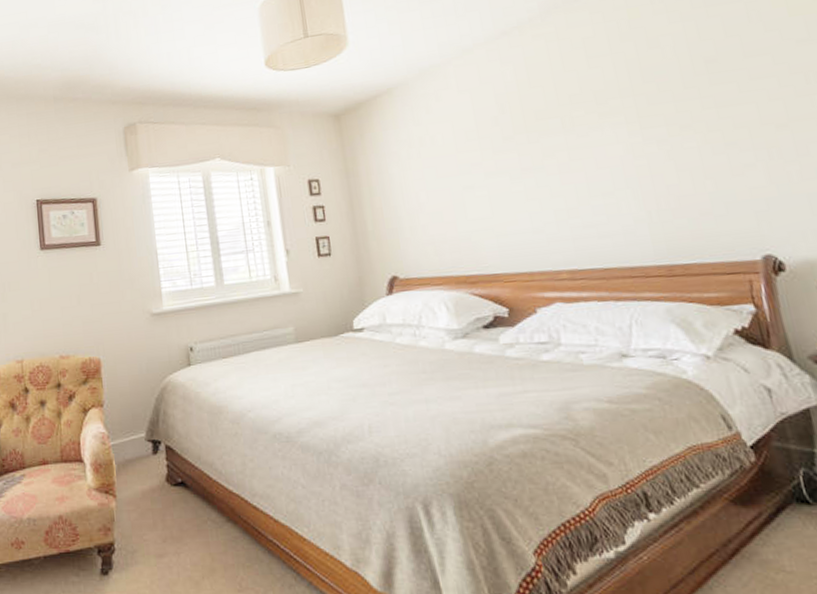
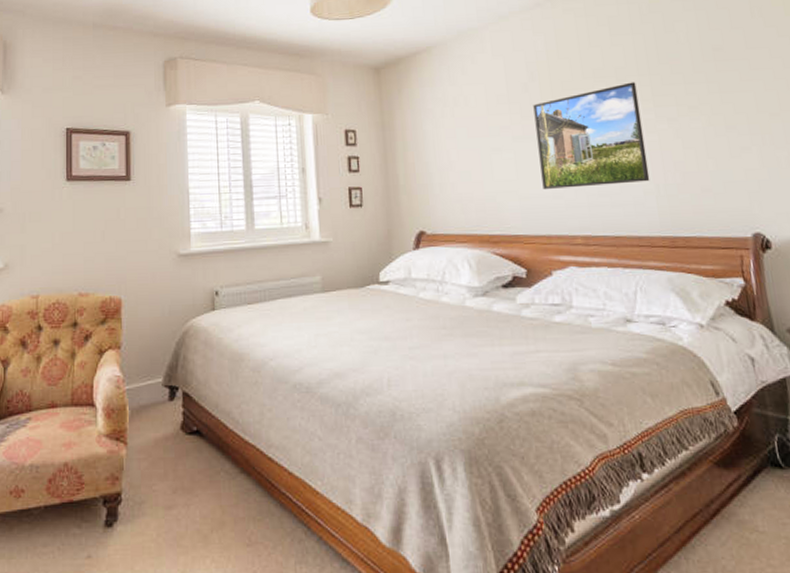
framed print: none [505,104,640,225] -> present [533,82,650,189]

